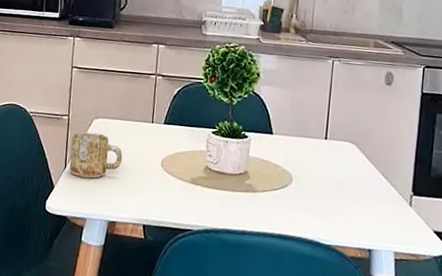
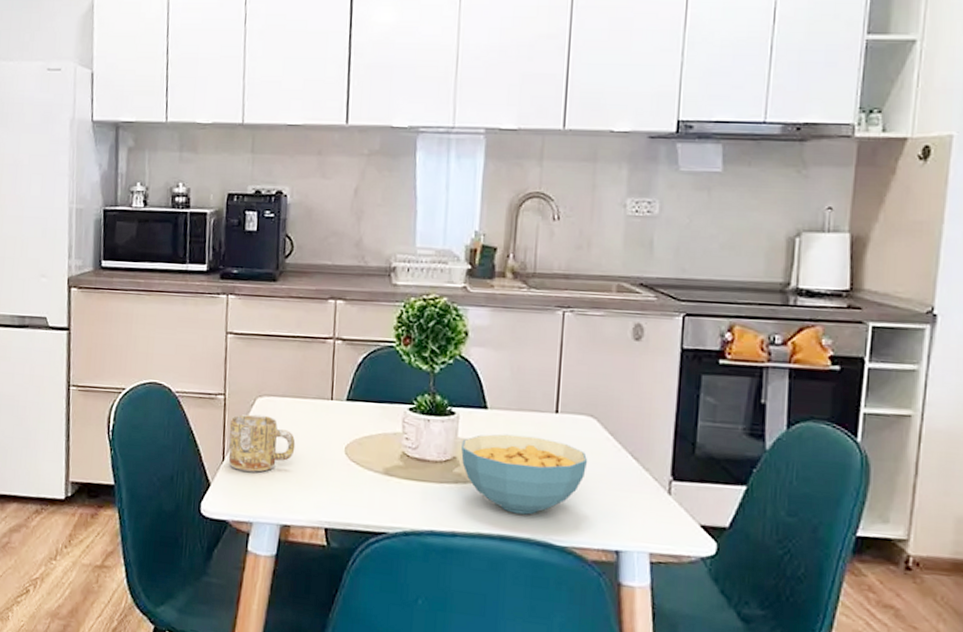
cereal bowl: none [251,154,349,219] -> present [461,434,588,515]

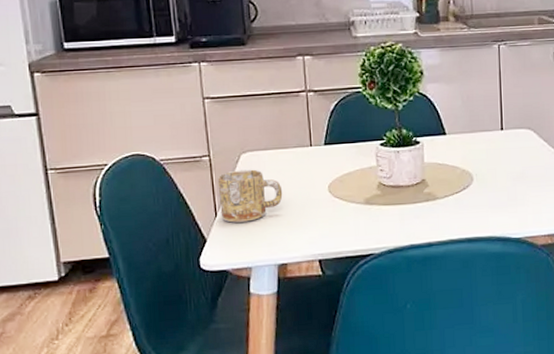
cereal bowl: present [461,434,588,515] -> none [428,152,530,218]

